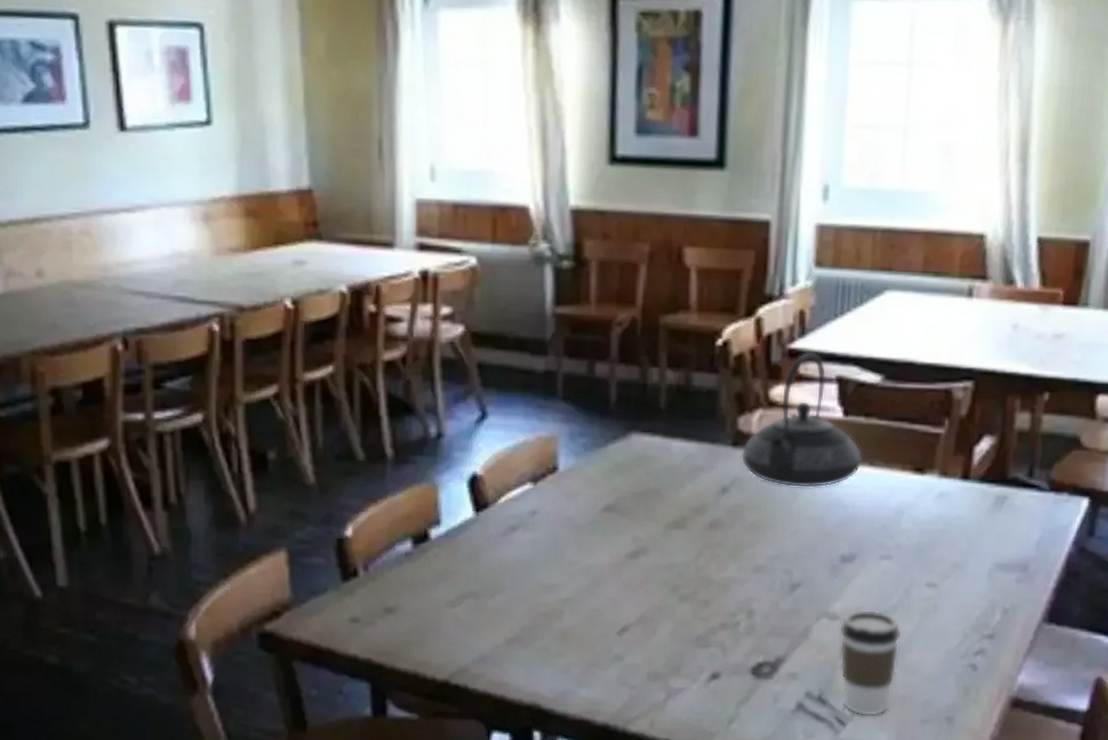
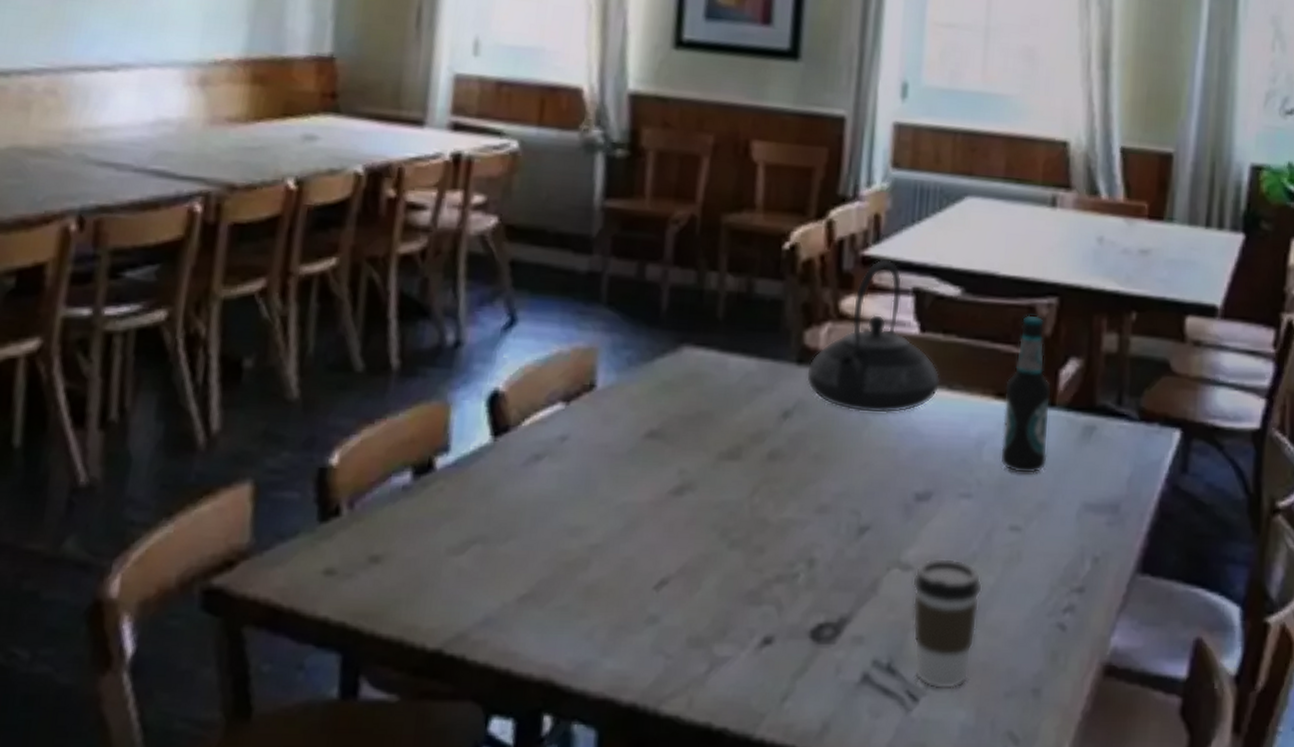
bottle: none [917,398,966,539] -> present [1000,315,1052,474]

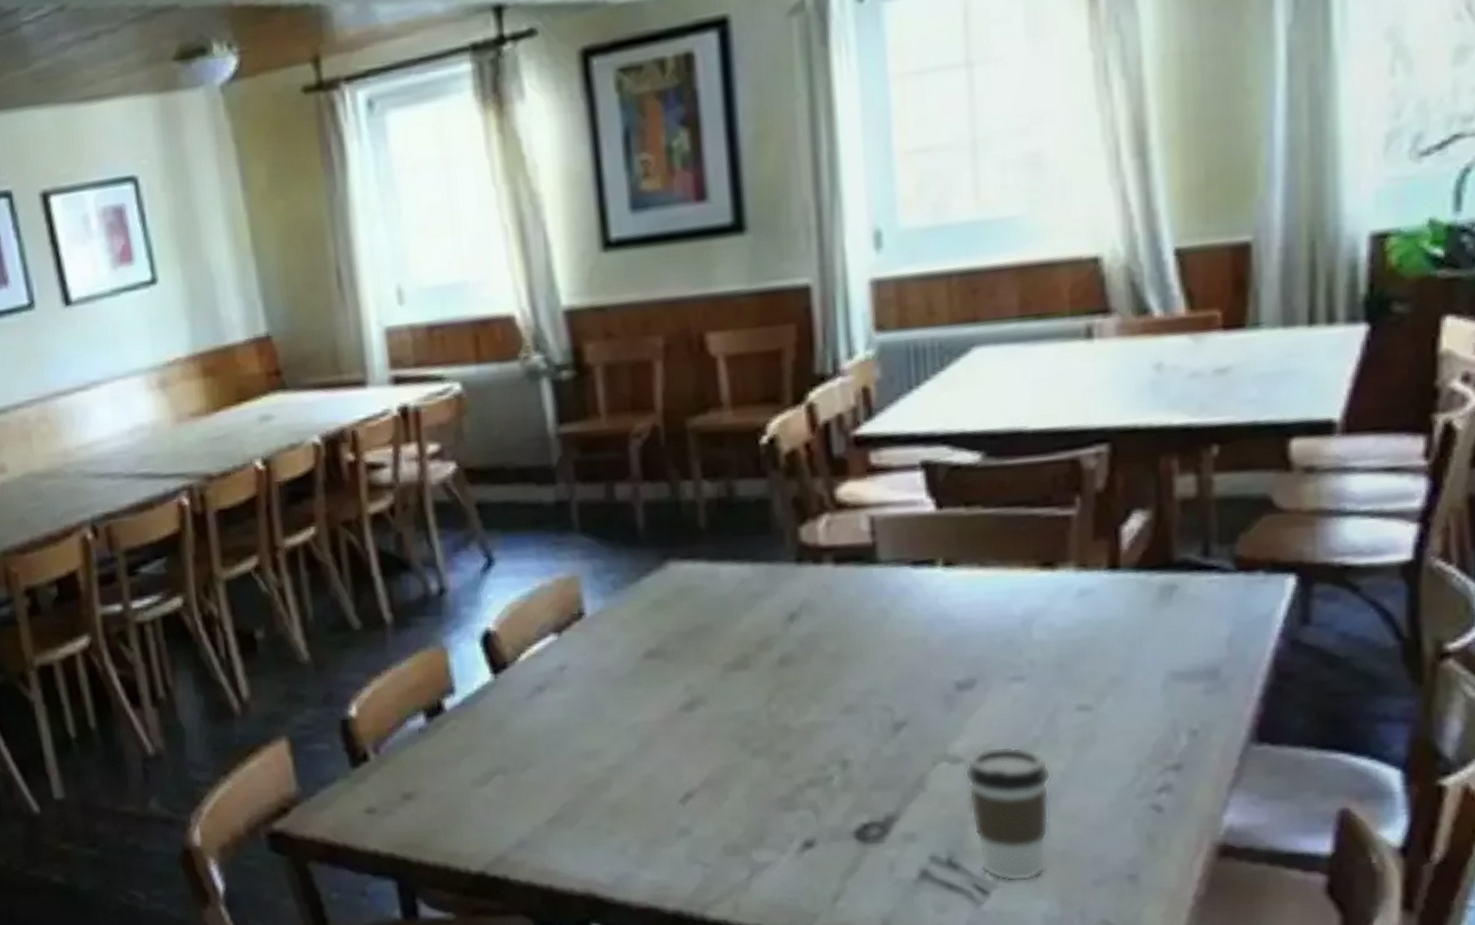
teapot: present [806,258,941,414] -> none [808,434,969,605]
bottle: present [1000,315,1052,474] -> none [1052,469,1116,649]

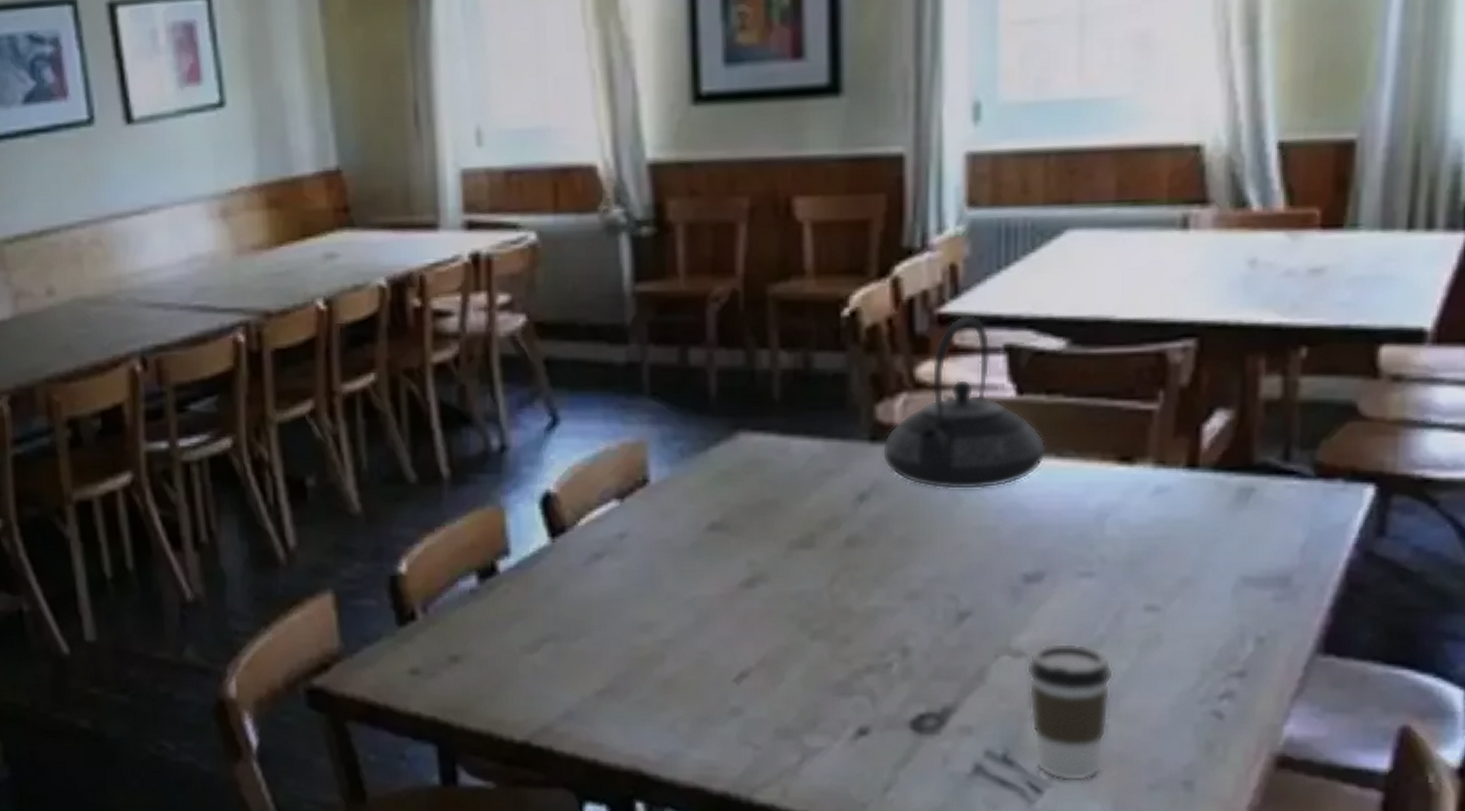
teapot: none [808,434,969,605] -> present [881,314,1046,490]

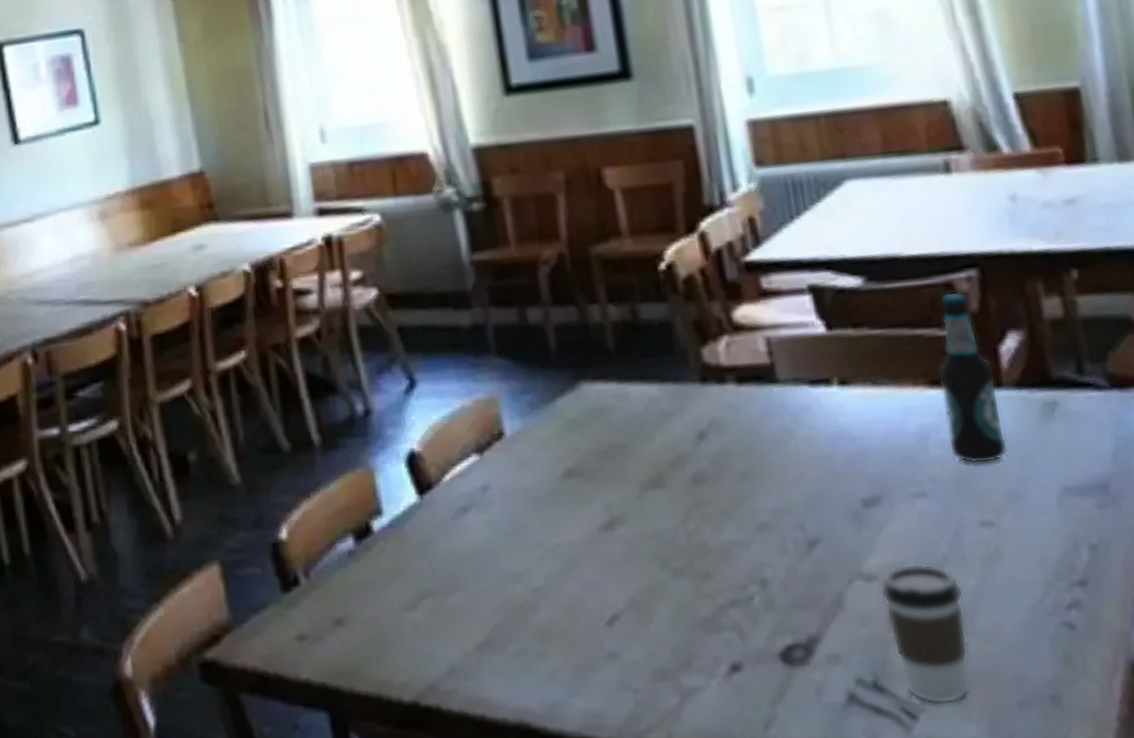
teapot: present [881,314,1046,490] -> none [712,260,863,423]
bottle: none [1127,363,1192,548] -> present [937,292,1008,465]

